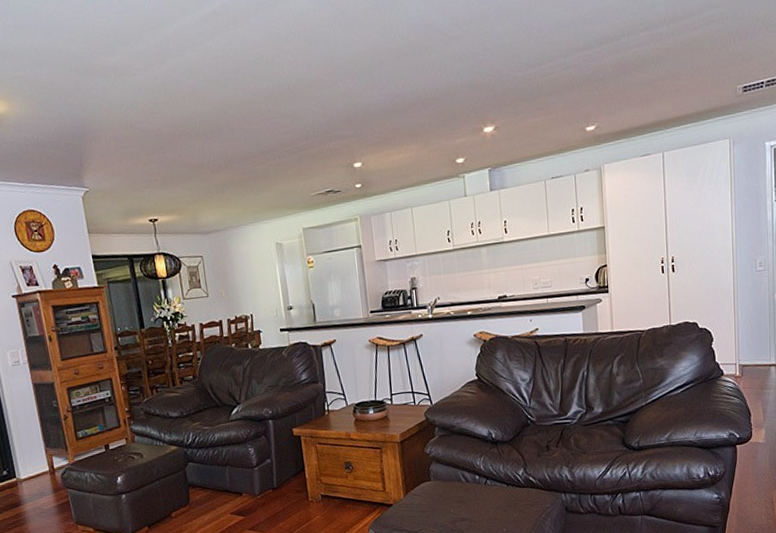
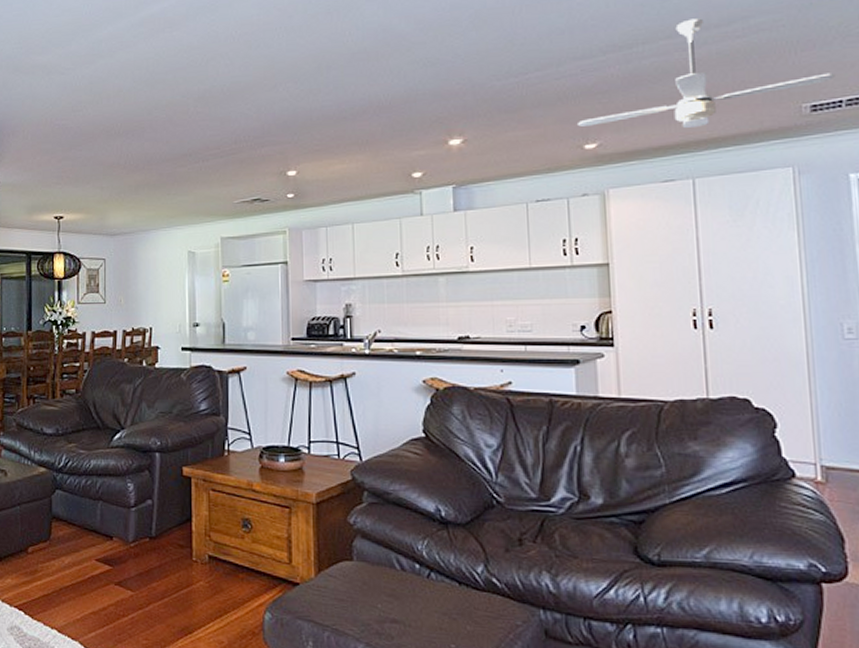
ceiling fan: none [581,11,760,111] -> present [578,18,835,129]

